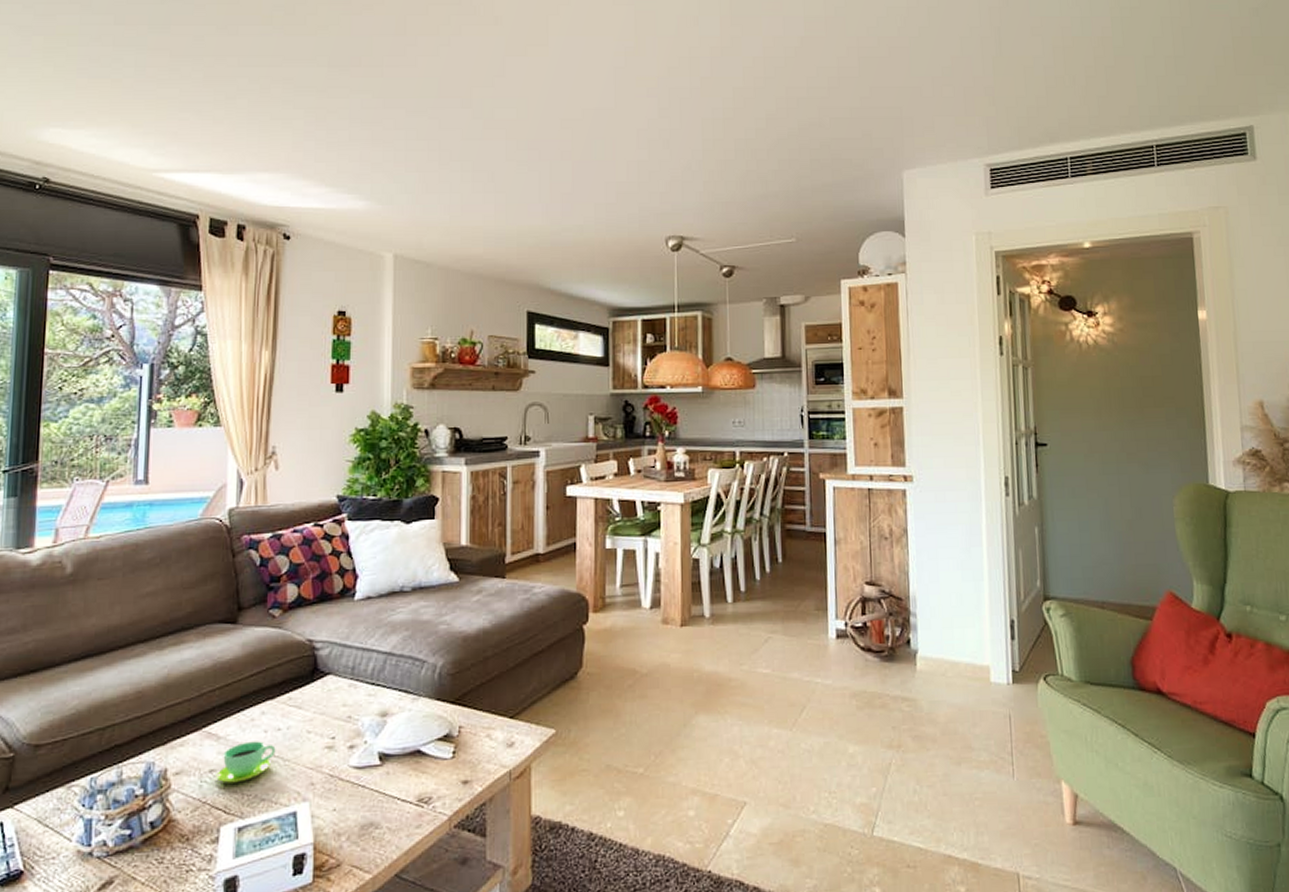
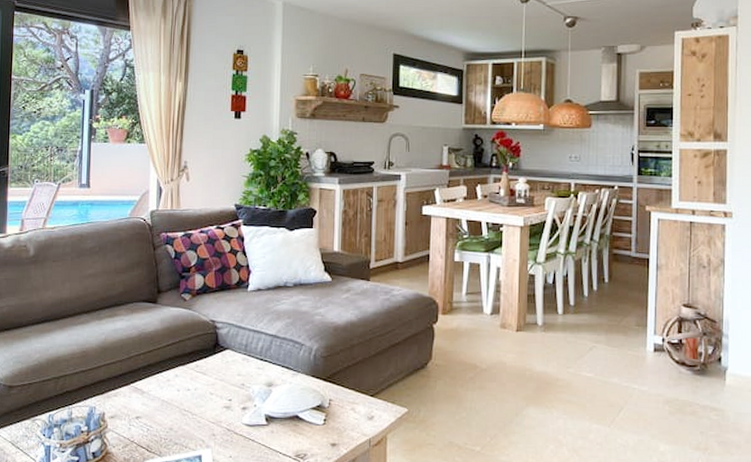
cup: present [216,741,276,783] -> none [141,397,186,429]

